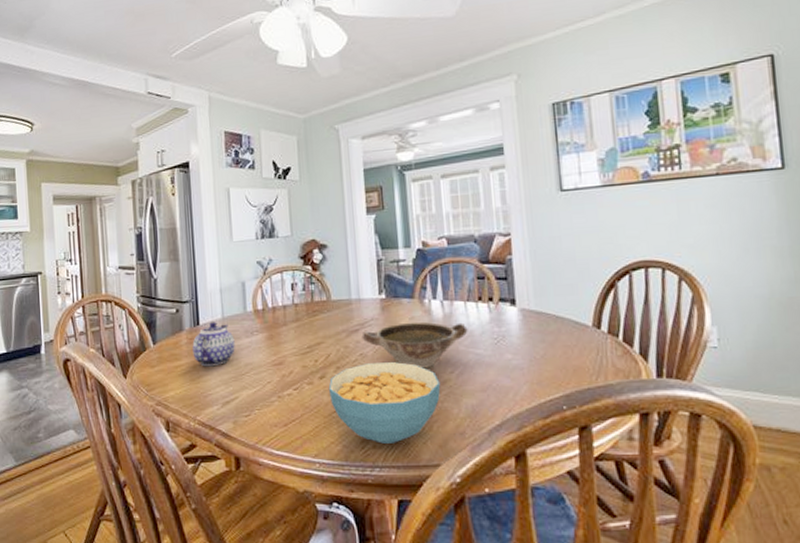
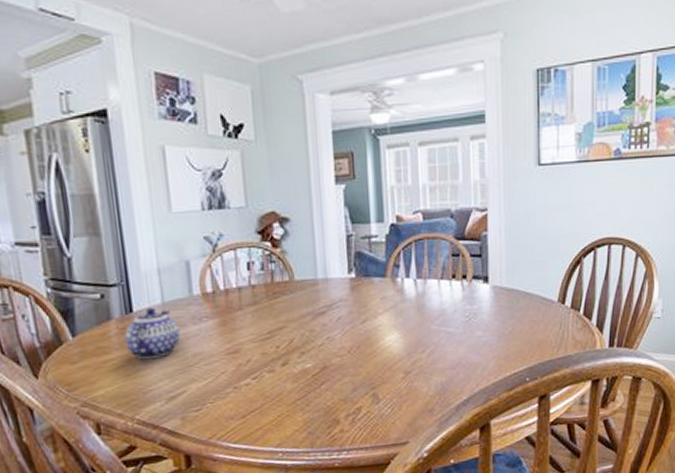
cereal bowl: present [328,361,441,444] -> none [291,343,411,427]
bowl: present [362,321,468,369] -> none [329,301,441,350]

